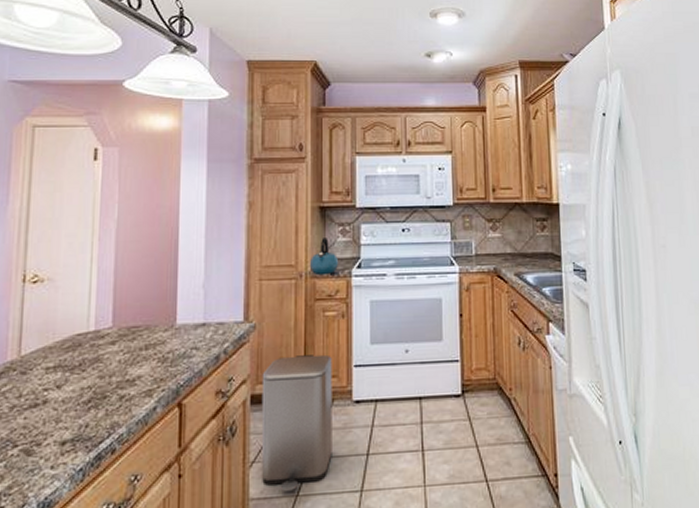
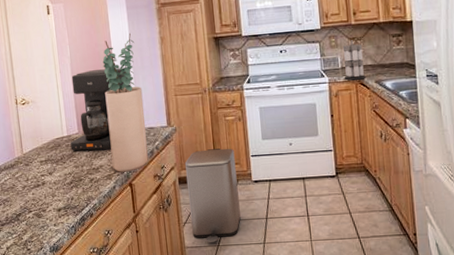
coffee maker: none [97,239,196,354] -> present [70,68,128,151]
vase: none [157,193,214,387] -> present [102,33,149,173]
kettle: present [309,238,339,276] -> none [210,61,233,90]
spice rack: none [478,221,503,271] -> present [343,40,365,81]

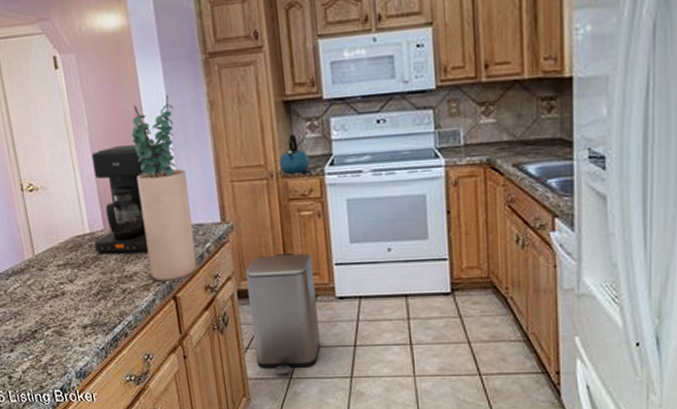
kettle: none [210,61,233,90] -> present [278,135,310,175]
spice rack: present [343,40,365,81] -> none [468,105,499,163]

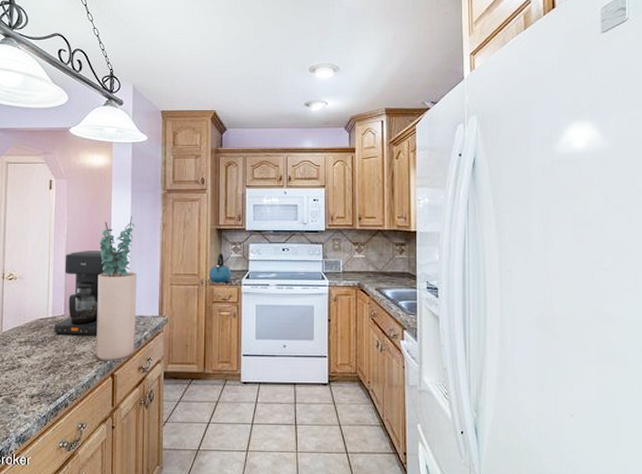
pedal bin: present [245,253,321,373] -> none [171,344,226,446]

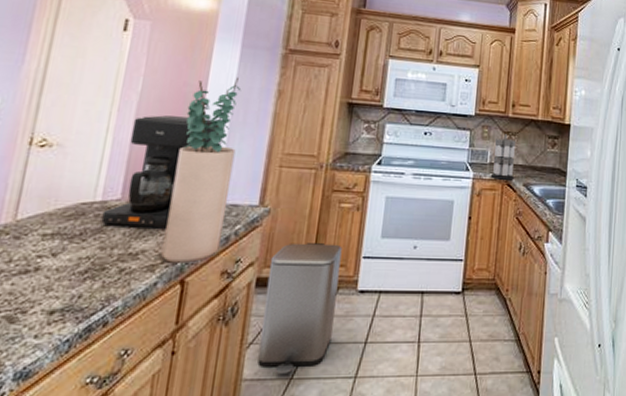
pedal bin: none [171,344,226,446] -> present [257,243,342,373]
kettle: present [208,254,232,283] -> none [331,133,361,169]
spice rack: none [345,245,366,286] -> present [491,134,517,180]

